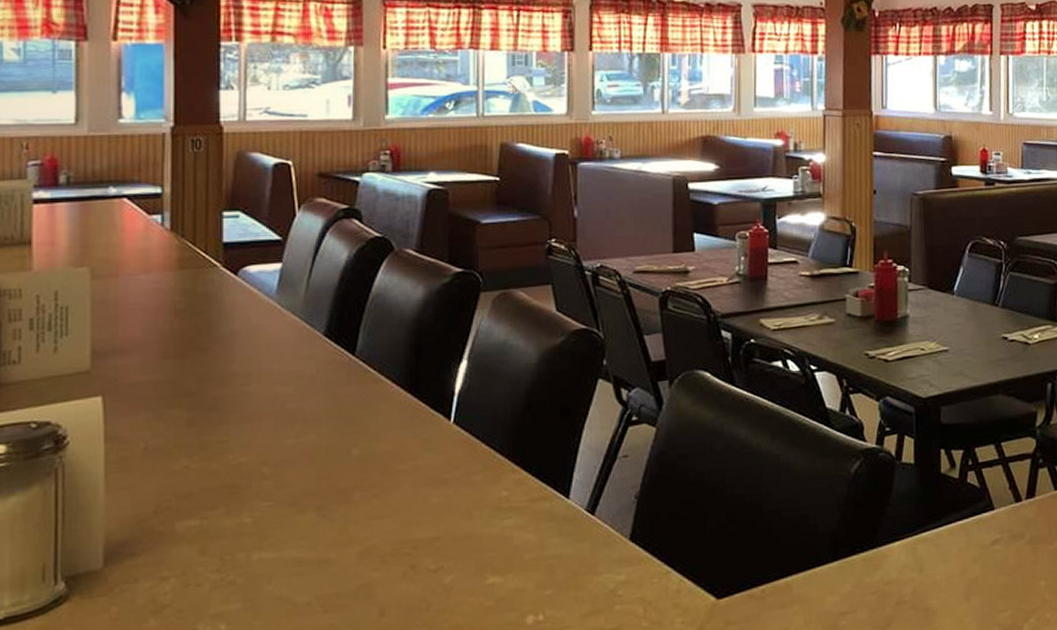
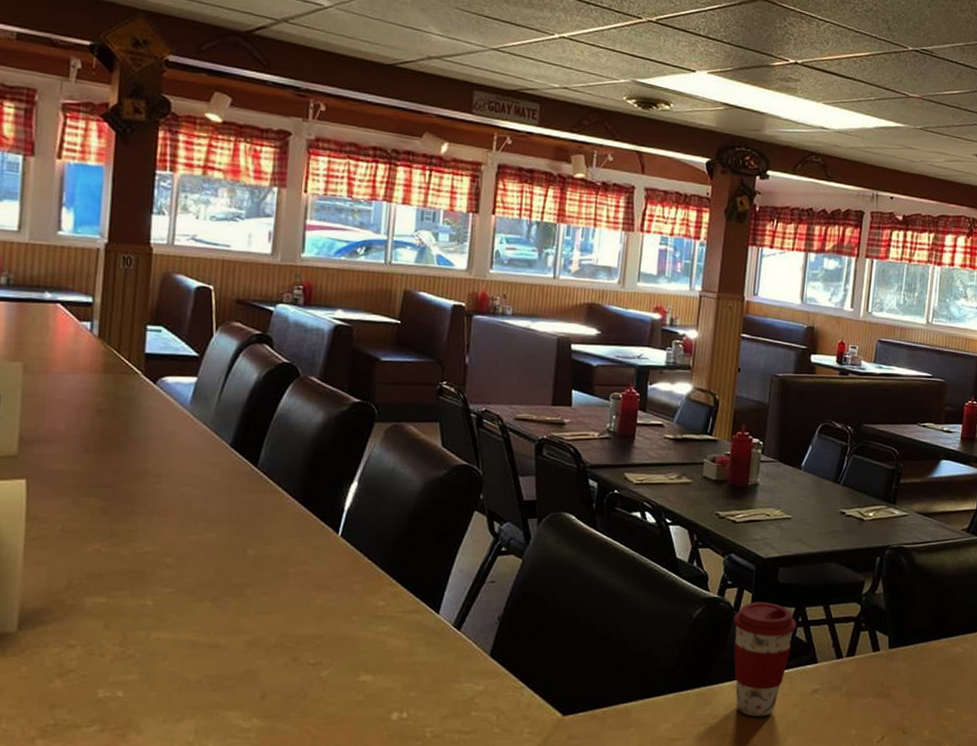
coffee cup: none [896,446,967,578] -> present [733,602,797,717]

